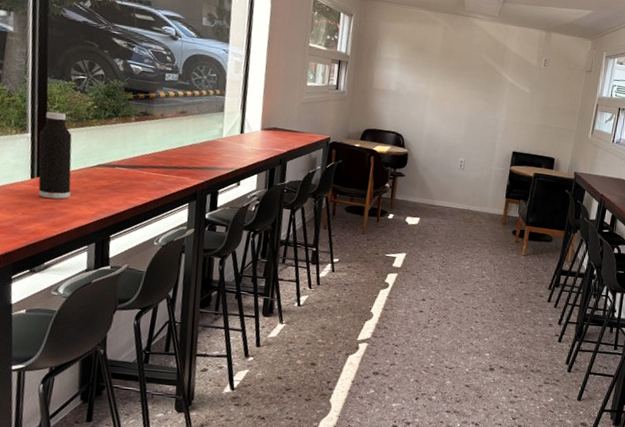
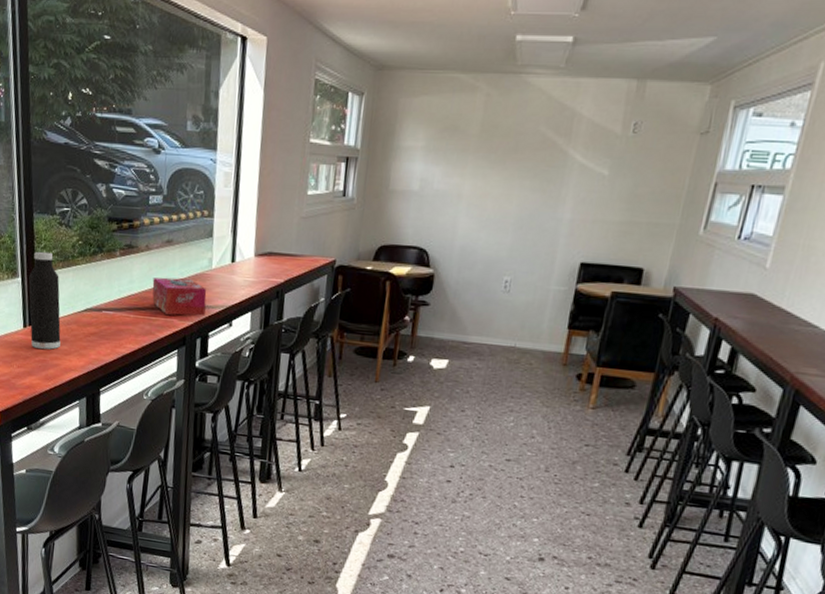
tissue box: none [165,141,217,176] -> present [152,277,207,316]

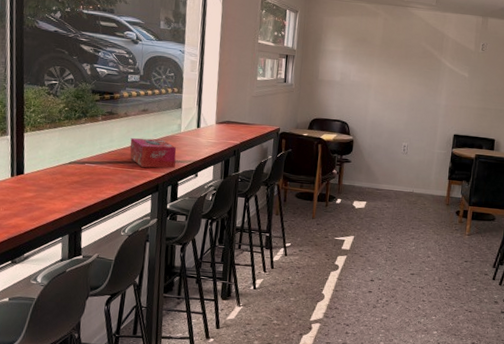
water bottle: present [28,251,61,350] -> none [17,115,47,195]

